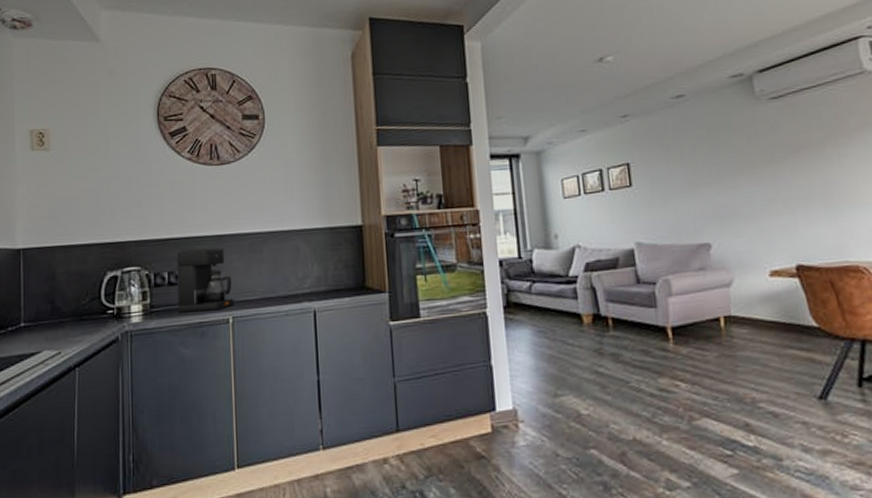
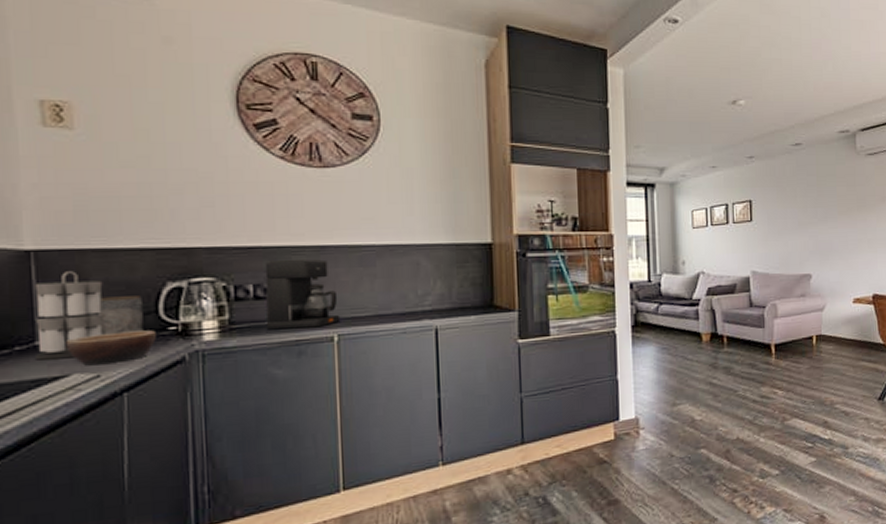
spice rack: none [20,265,65,339] -> present [34,271,105,360]
bowl: none [40,313,100,344] -> present [67,330,158,366]
jar: none [60,284,90,319] -> present [96,296,144,336]

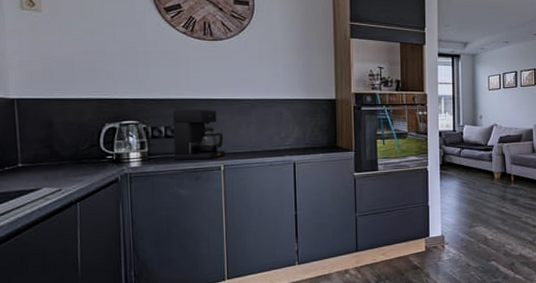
spice rack: present [34,271,105,360] -> none [17,114,64,177]
bowl: present [67,330,158,366] -> none [39,158,99,182]
jar: present [96,296,144,336] -> none [58,133,90,161]

